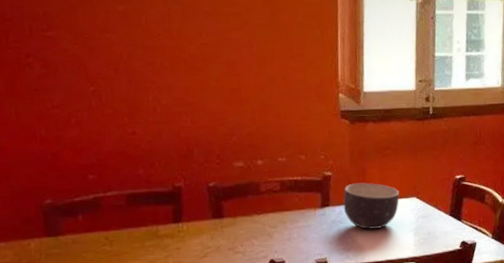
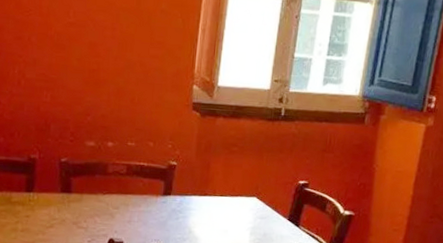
bowl: present [343,182,399,229] -> none [184,176,241,223]

